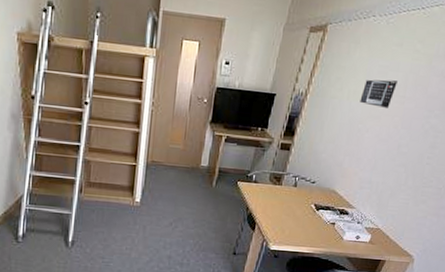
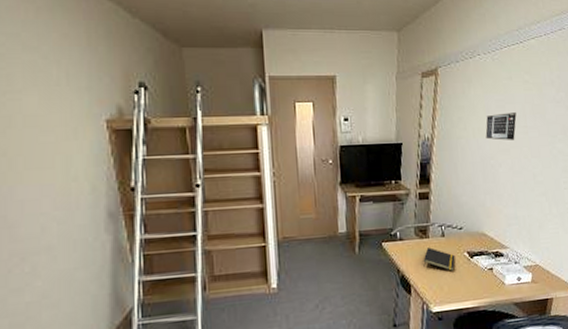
notepad: none [271,194,302,218] -> present [423,247,455,271]

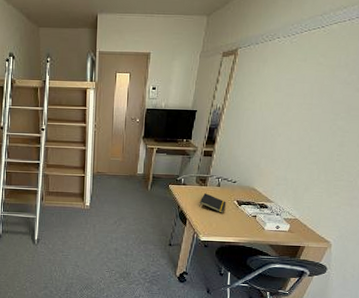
calendar: present [485,112,517,140] -> none [271,91,304,115]

